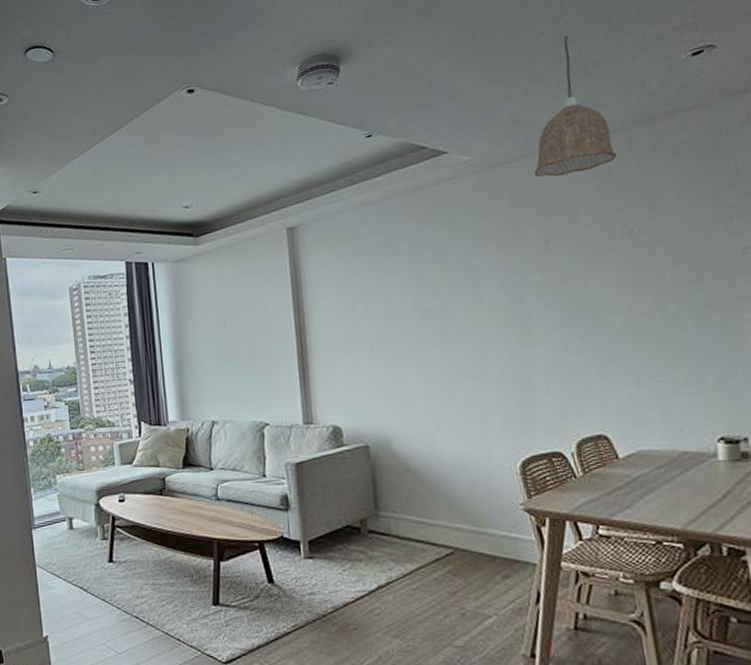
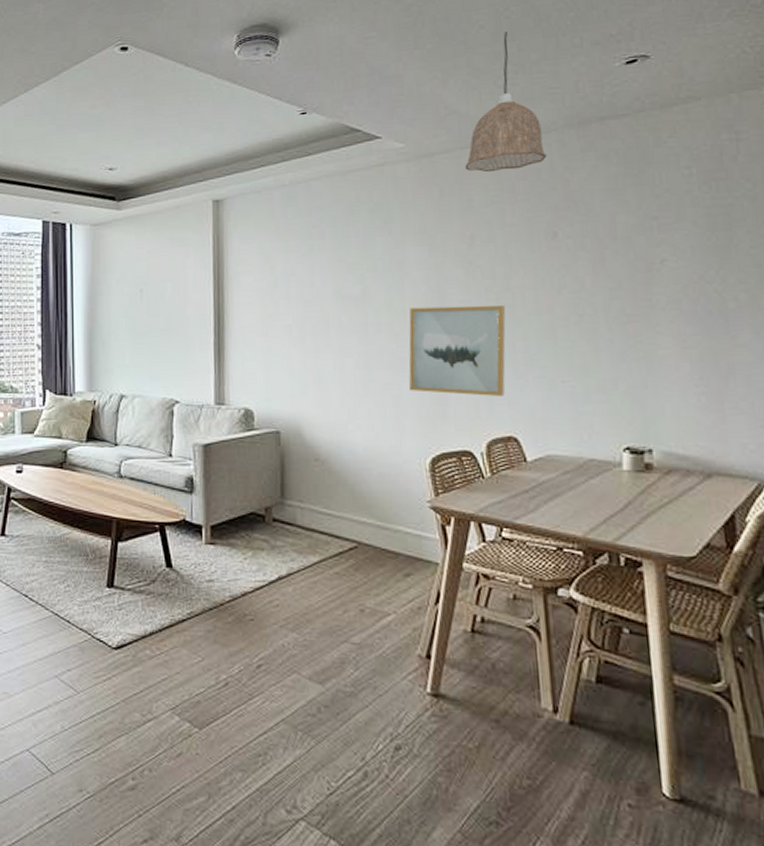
wall art: none [488,306,592,398] -> present [408,305,506,396]

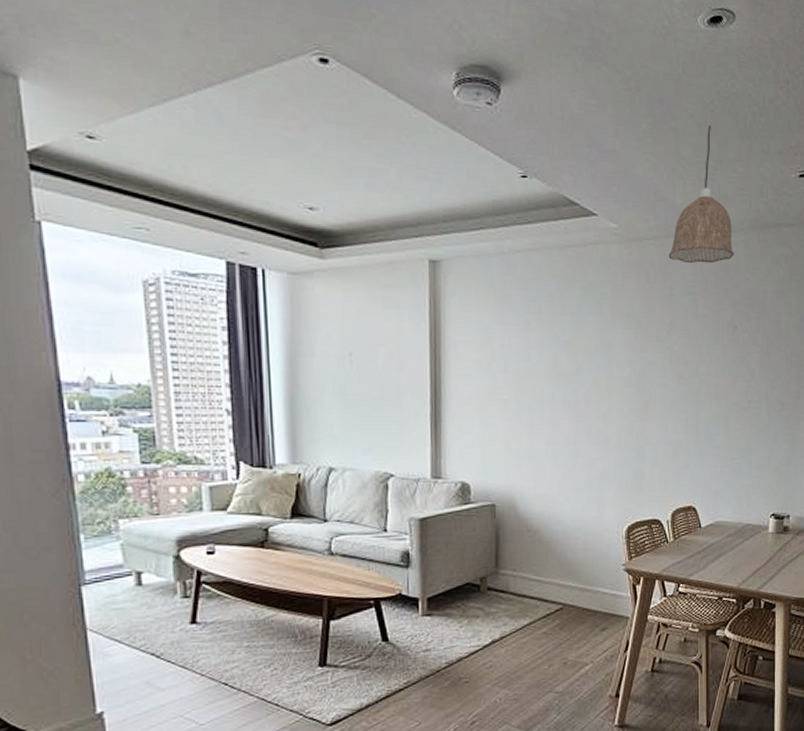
wall art: present [408,305,506,396] -> none [612,388,694,471]

